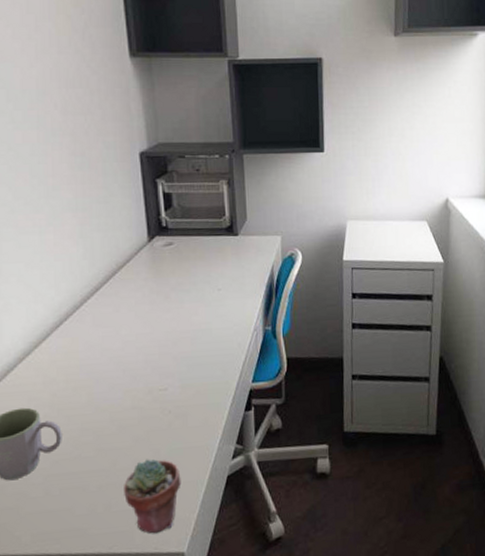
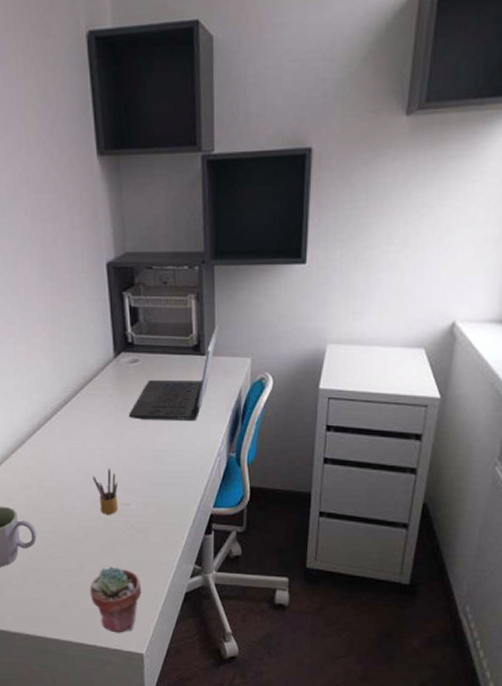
pencil box: none [126,353,154,404] -> present [93,468,118,515]
laptop computer: none [163,206,249,301] -> present [128,323,218,420]

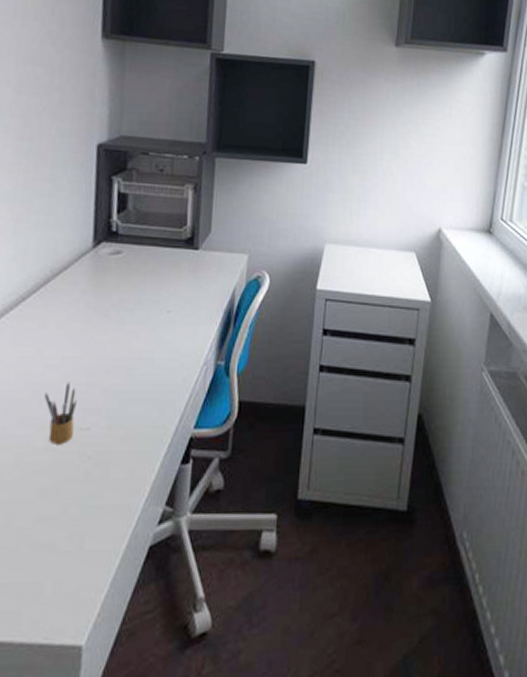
potted succulent: present [90,566,142,633] -> none [16,517,92,618]
laptop computer: present [128,323,218,420] -> none [101,216,216,323]

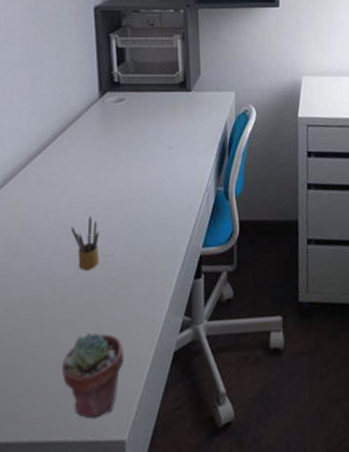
potted succulent: none [16,517,92,618] -> present [62,332,124,419]

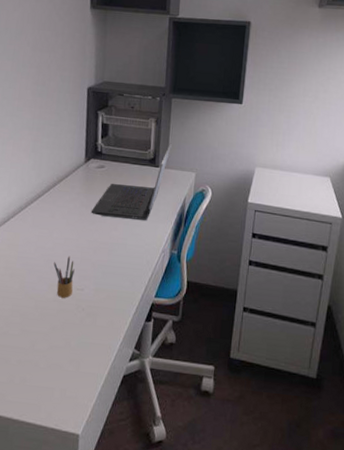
potted succulent: present [62,332,124,419] -> none [37,346,85,413]
laptop computer: none [113,61,203,160] -> present [91,143,172,220]

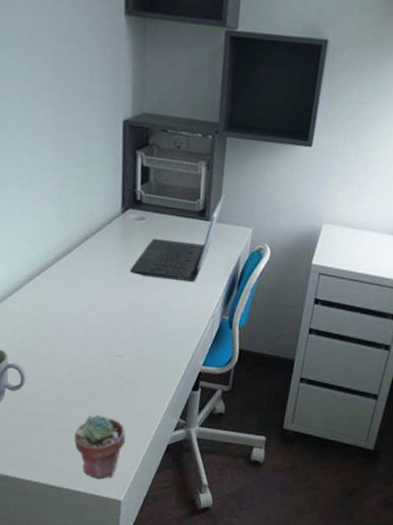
potted succulent: none [37,346,85,413] -> present [74,414,126,480]
pencil box: present [53,255,75,298] -> none [88,319,112,365]

